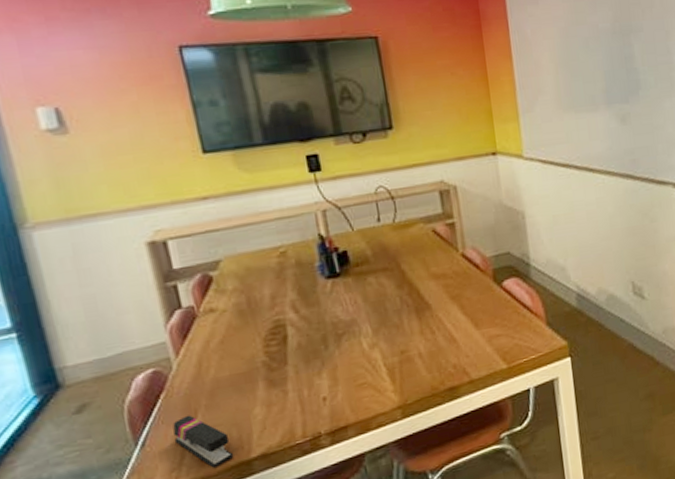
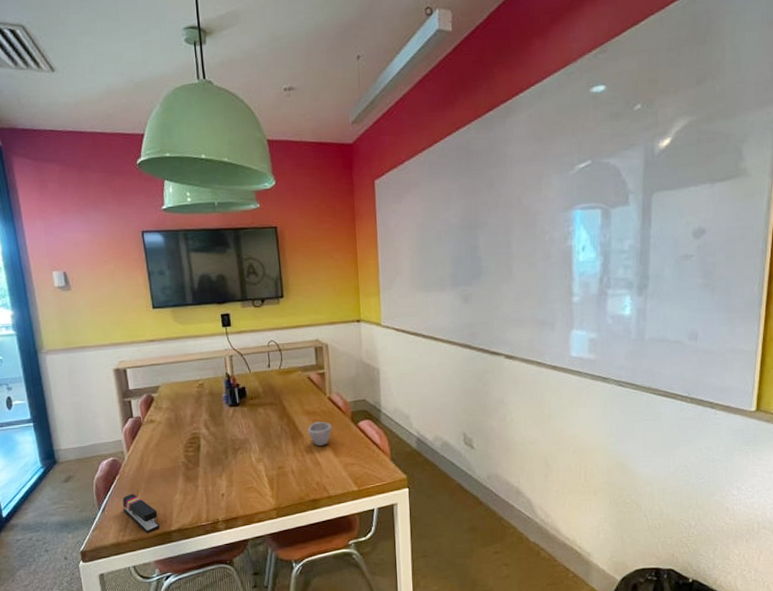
cup: none [437,285,469,318] -> present [308,421,332,446]

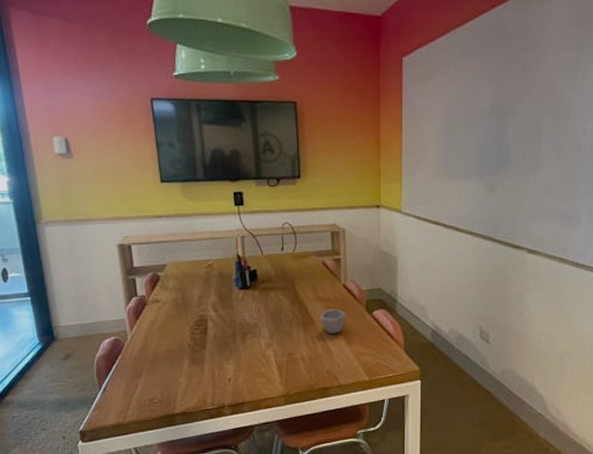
stapler: present [122,493,160,533] -> none [124,374,164,415]

